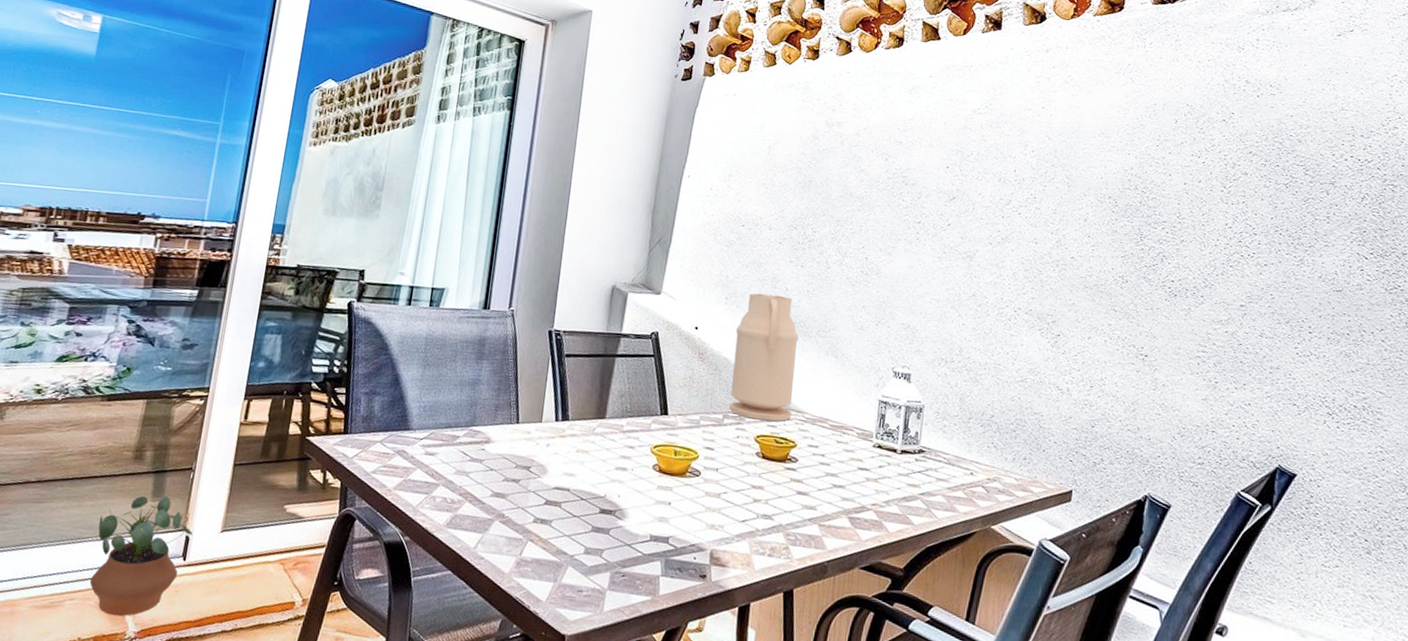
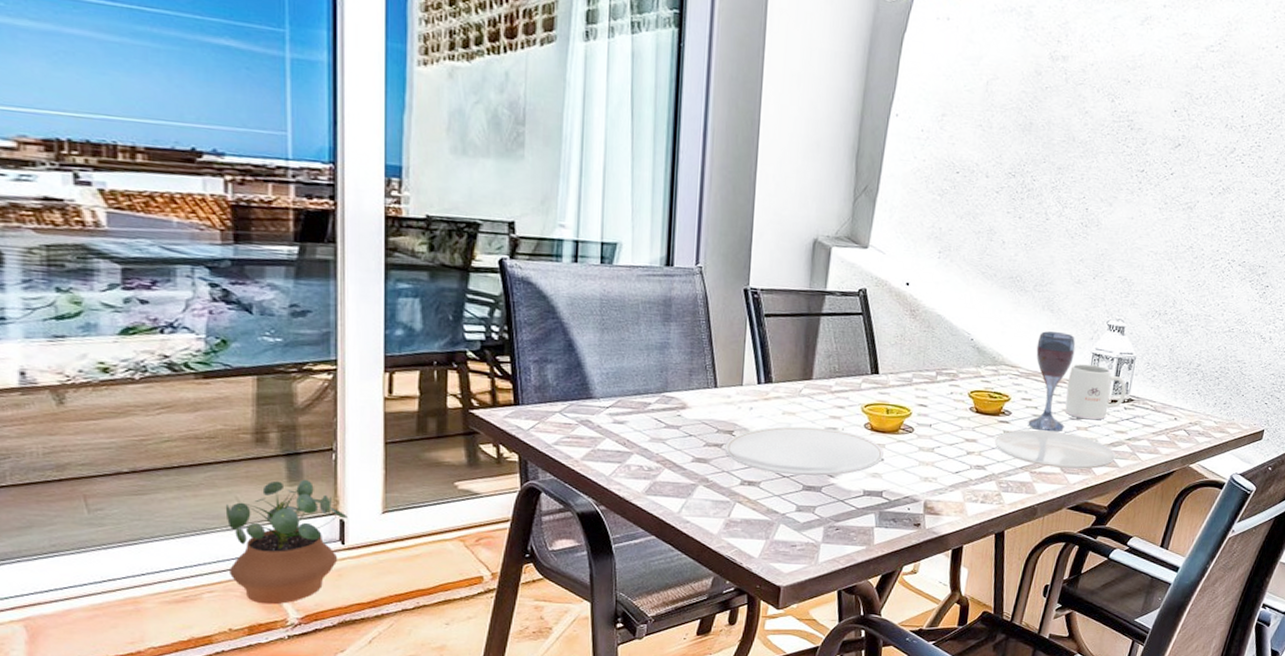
plate: none [521,464,671,518] -> present [724,426,884,477]
water jug: present [728,293,798,422] -> none [942,246,1015,377]
plate: none [782,478,910,525] -> present [995,429,1117,470]
cup: none [815,376,861,482] -> present [1028,331,1076,432]
mug: none [853,411,917,472] -> present [1065,363,1127,420]

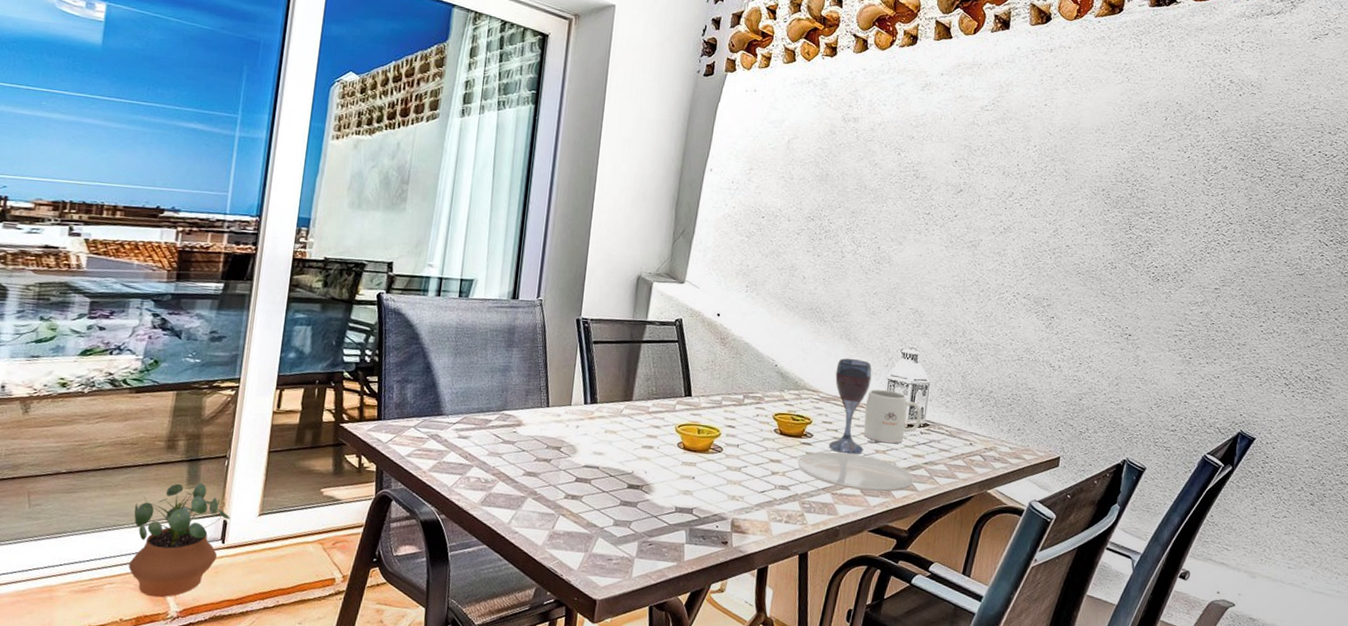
plate: present [724,426,884,477] -> none [552,444,695,492]

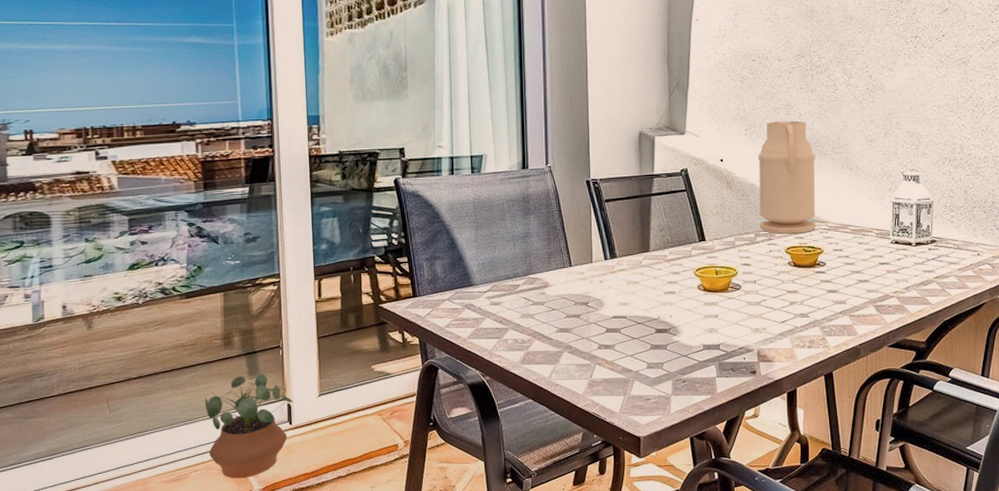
water jug: none [748,281,815,401] -> present [758,121,816,234]
plate: present [798,451,915,492] -> none [814,276,927,310]
cup: present [829,358,872,455] -> none [841,187,876,277]
mug: present [864,389,922,444] -> none [873,212,929,263]

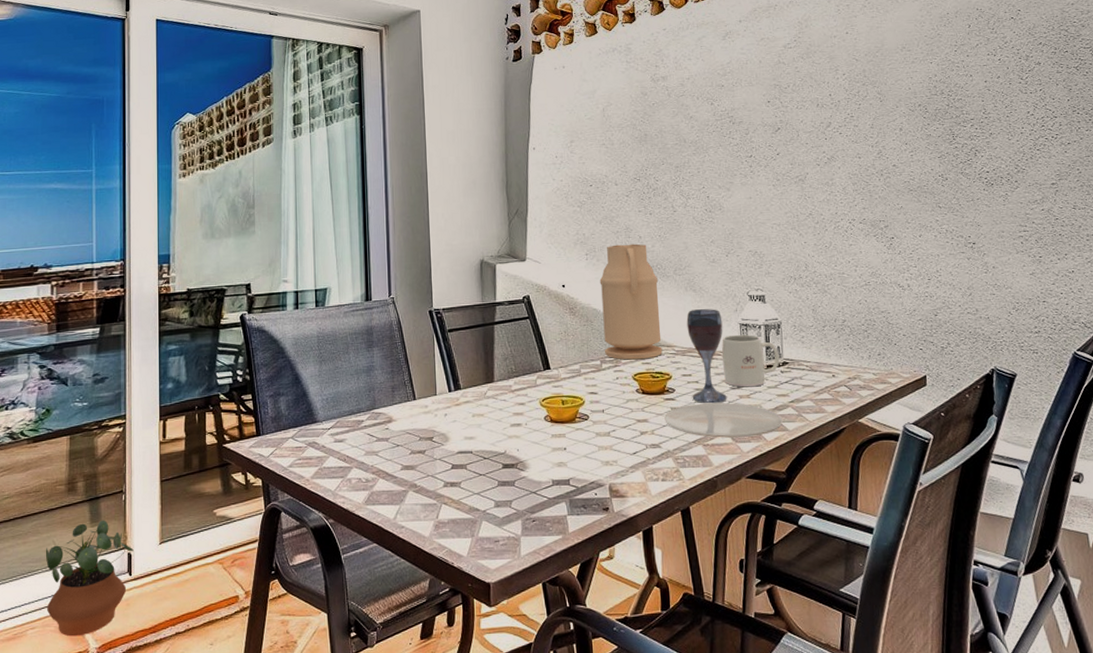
plate: none [814,276,927,310] -> present [664,402,784,439]
cup: none [841,187,876,277] -> present [686,309,727,404]
mug: none [873,212,929,263] -> present [721,334,780,388]

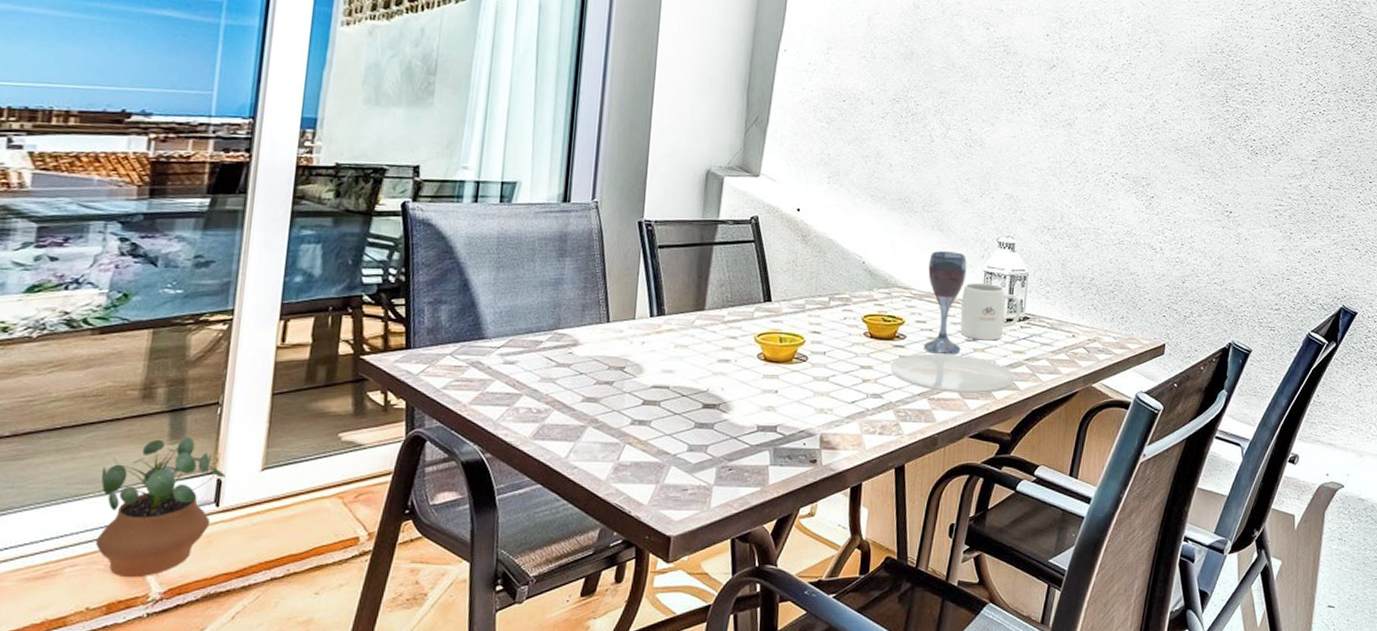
water jug: present [599,243,663,360] -> none [834,170,904,300]

